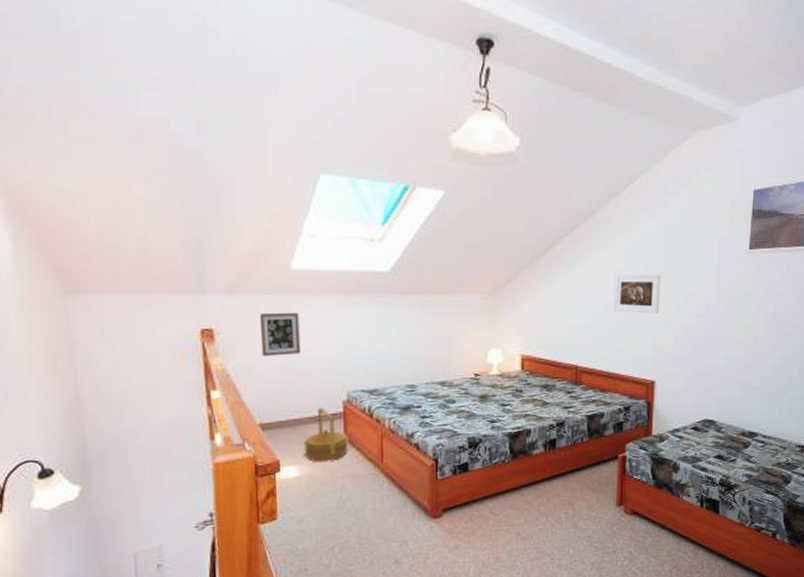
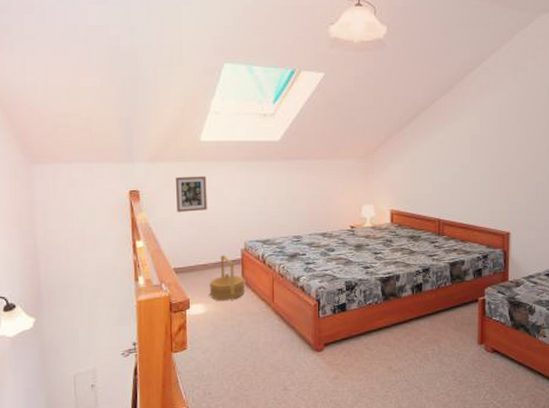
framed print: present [614,274,661,314] -> none [472,138,513,173]

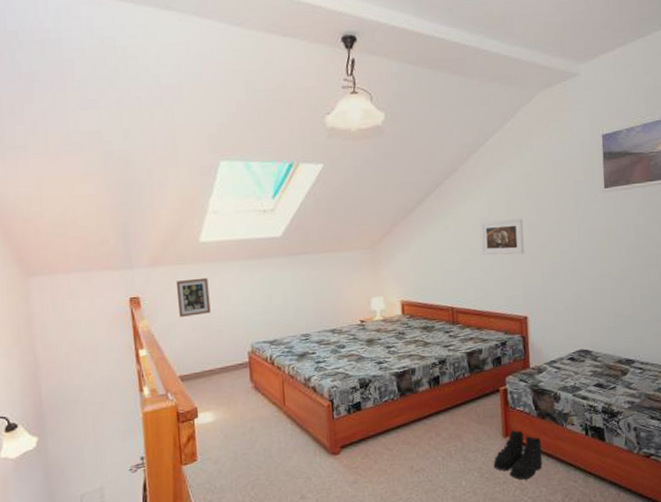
basket: present [209,254,245,301] -> none [217,358,254,407]
boots: none [467,338,514,385] -> present [493,430,543,480]
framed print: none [472,138,513,173] -> present [480,218,524,255]

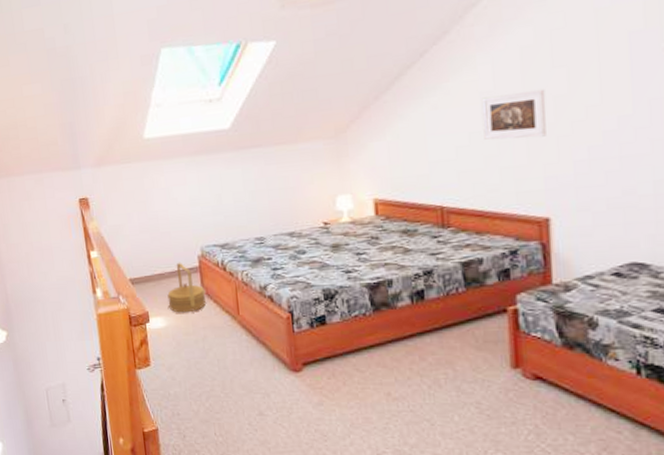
picture frame: present [175,277,211,317] -> none [122,176,158,218]
basket: none [217,358,254,407] -> present [167,262,206,313]
boots: present [493,430,543,480] -> none [497,360,569,423]

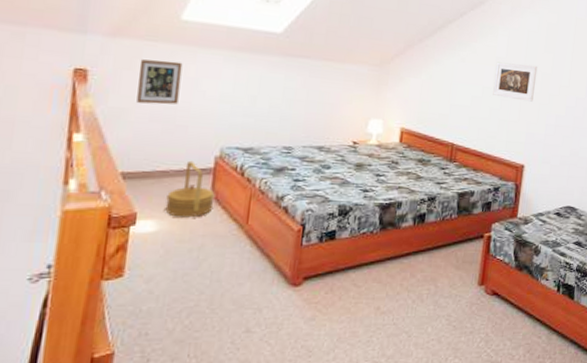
picture frame: none [122,176,158,218] -> present [137,59,183,105]

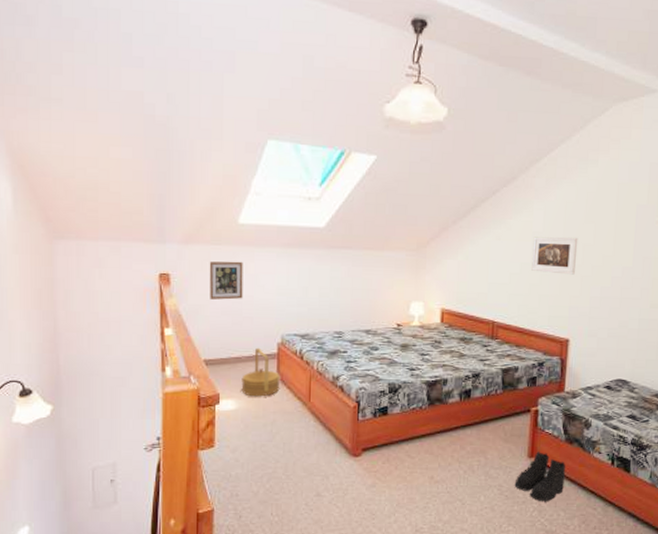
boots: none [463,279,515,332] -> present [514,452,566,502]

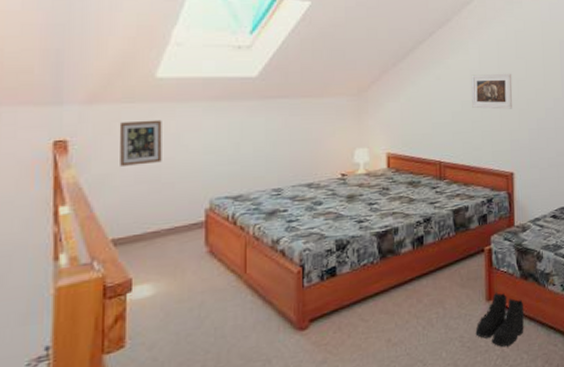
basket: present [241,347,281,397] -> none [160,216,209,277]

